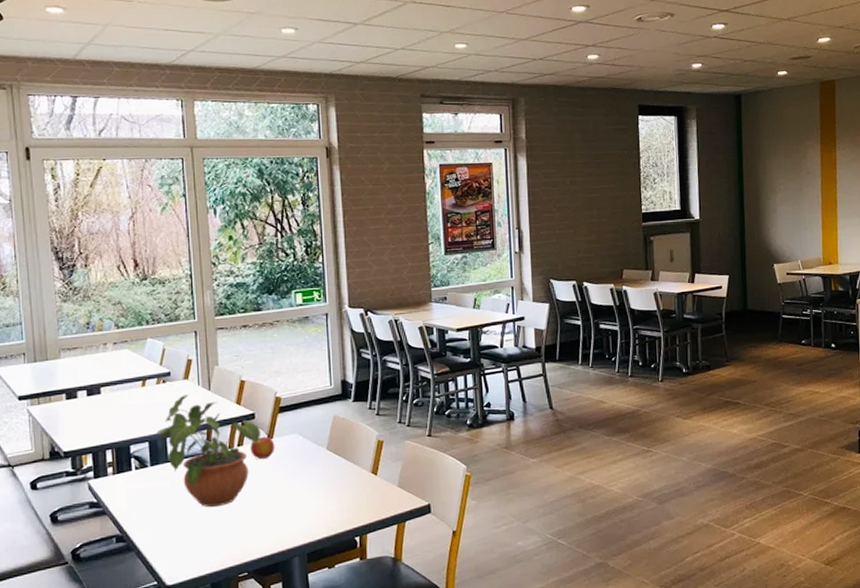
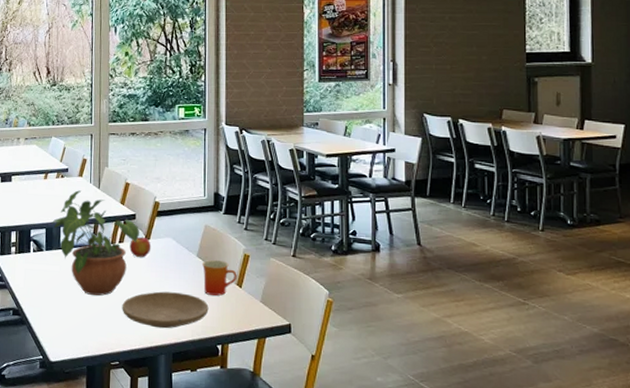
plate: none [246,489,344,531] -> present [122,291,209,329]
mug: none [332,450,372,488] -> present [201,259,237,296]

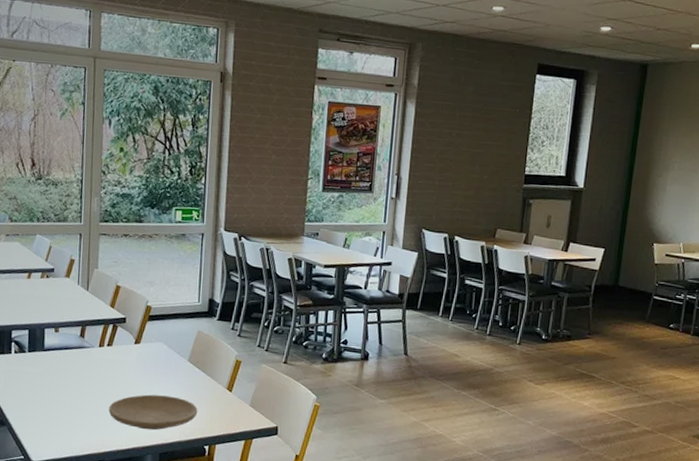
potted plant: present [52,190,139,296] -> none [35,291,129,398]
apple: present [129,236,151,258] -> none [118,340,142,362]
mug: present [201,259,237,296] -> none [192,364,228,399]

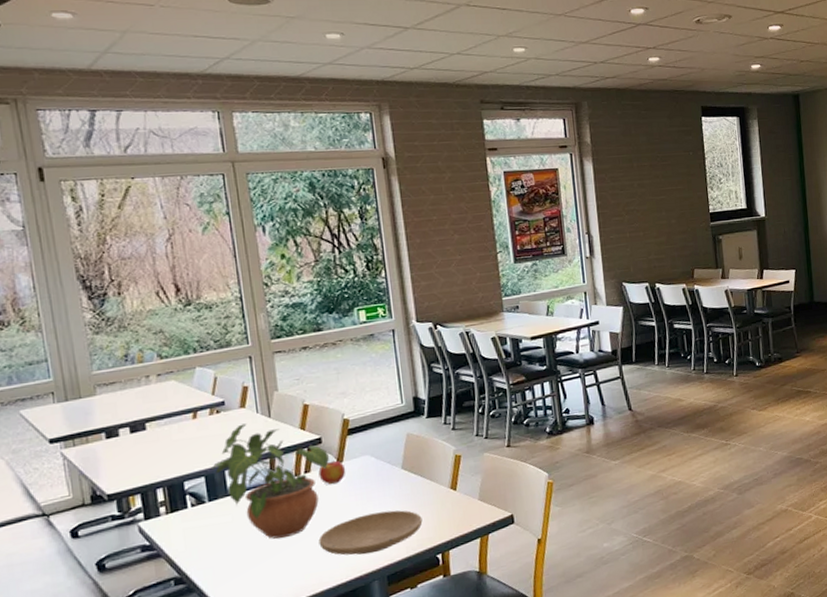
potted plant: none [35,291,129,398] -> present [212,423,329,539]
apple: none [118,340,142,362] -> present [318,460,346,485]

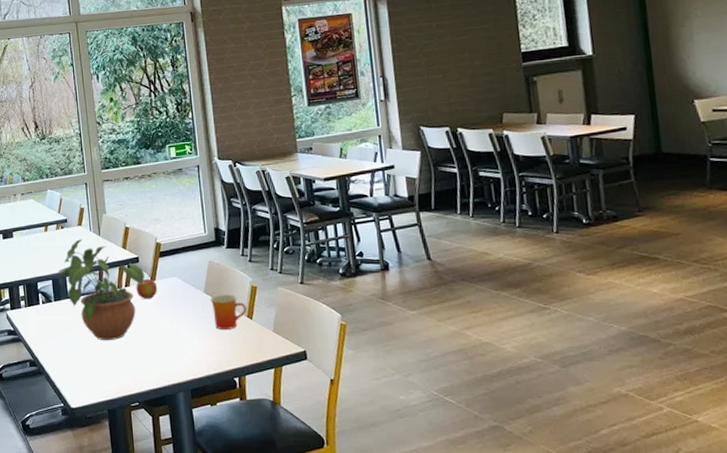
plate: present [318,510,423,556] -> none [135,330,222,367]
mug: none [408,467,450,506] -> present [209,294,247,329]

